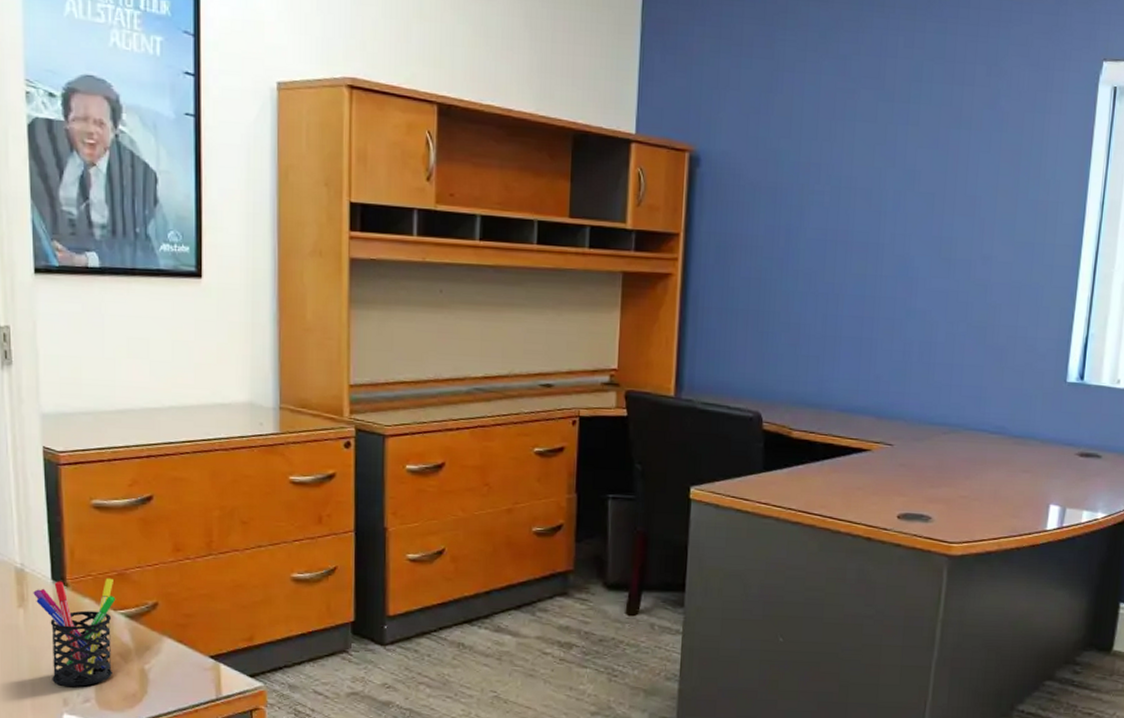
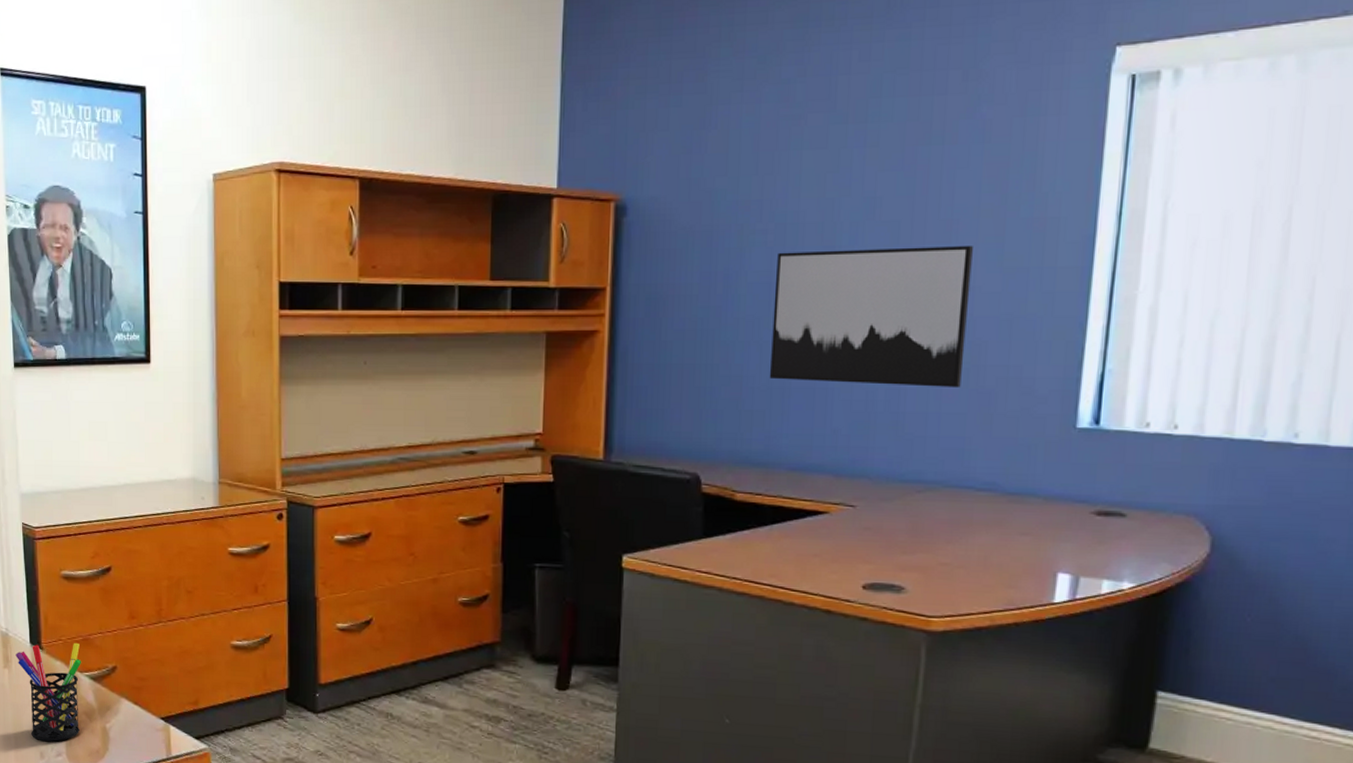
wall art: none [823,213,992,344] -> present [769,246,973,389]

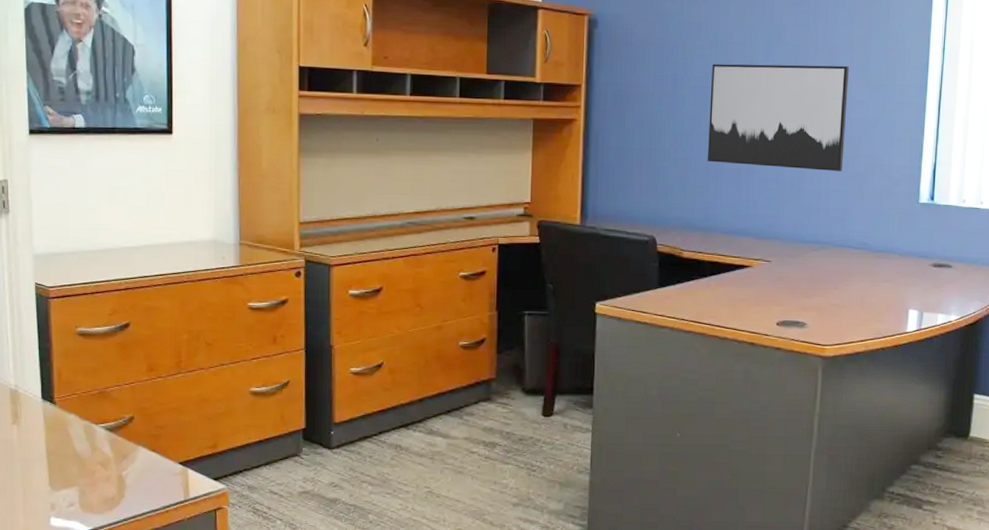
pen holder: present [15,642,82,742] -> none [25,396,98,492]

